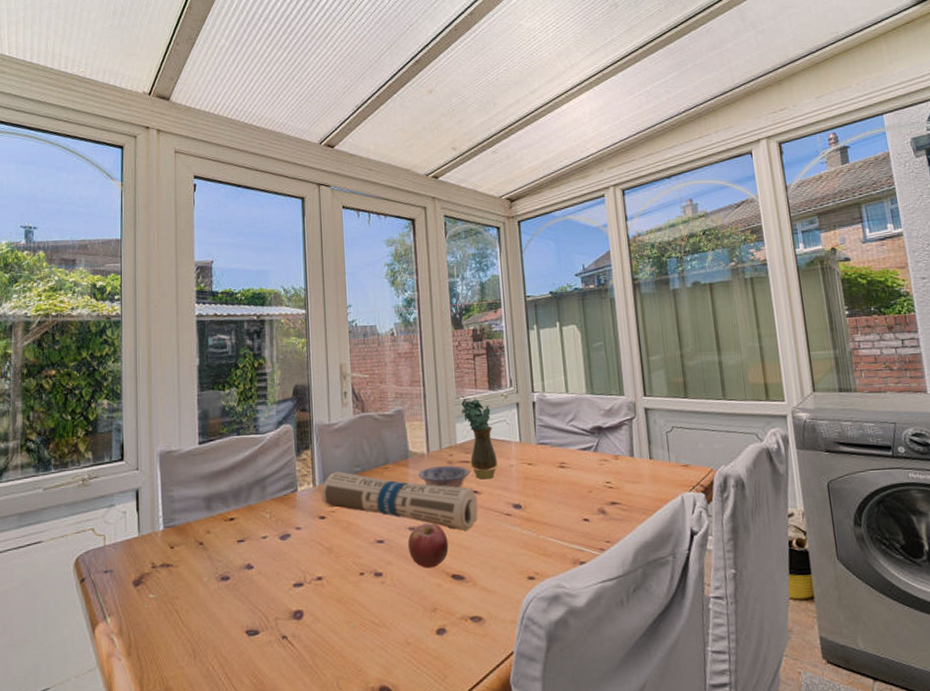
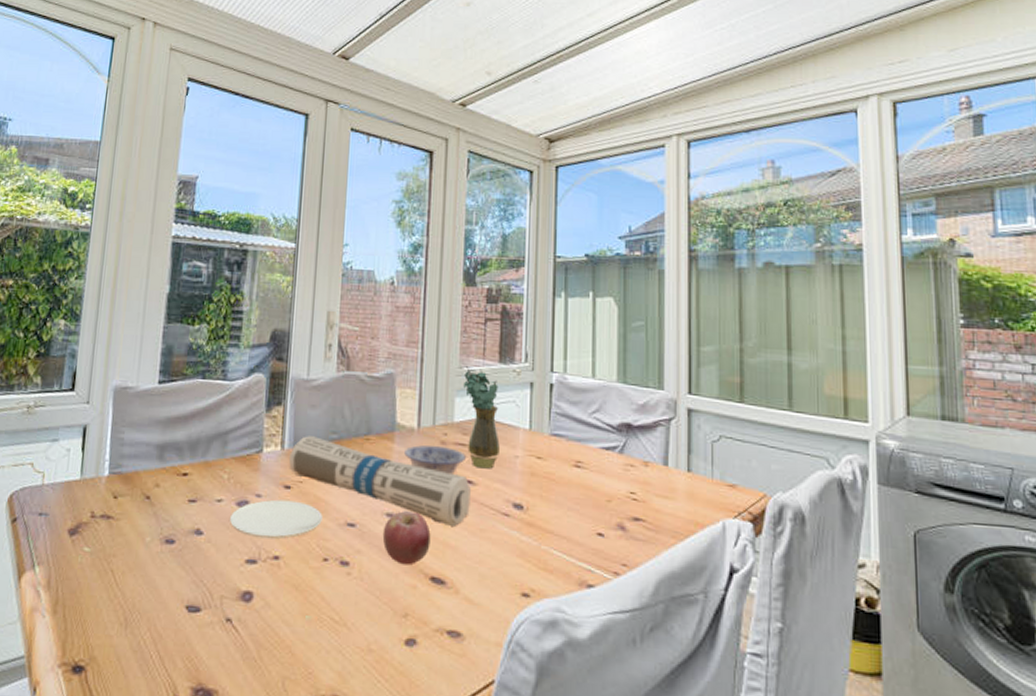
plate: none [276,528,355,564] -> present [230,499,323,539]

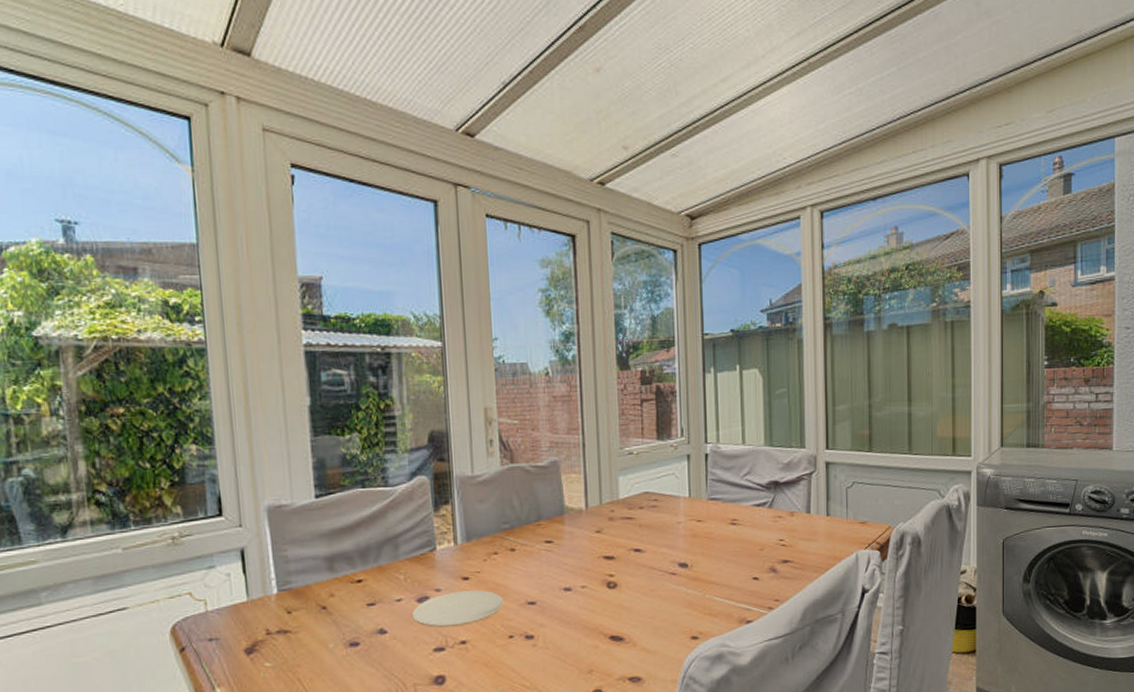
newspaper: present [289,436,471,526] -> none [464,528,641,591]
fruit: present [382,511,431,566] -> none [562,583,607,630]
bowl: present [404,444,466,476] -> none [575,522,633,547]
vase: present [463,366,500,469] -> none [625,447,663,537]

